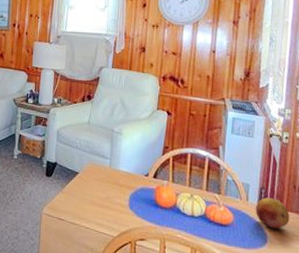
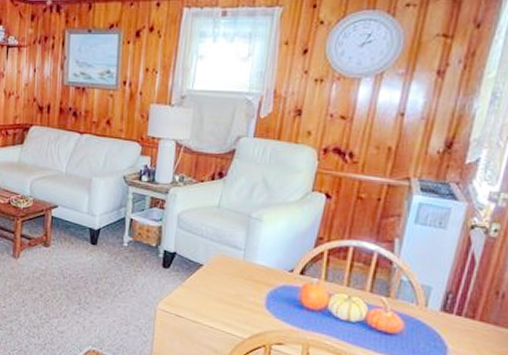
fruit: present [255,197,290,229] -> none [435,303,485,342]

